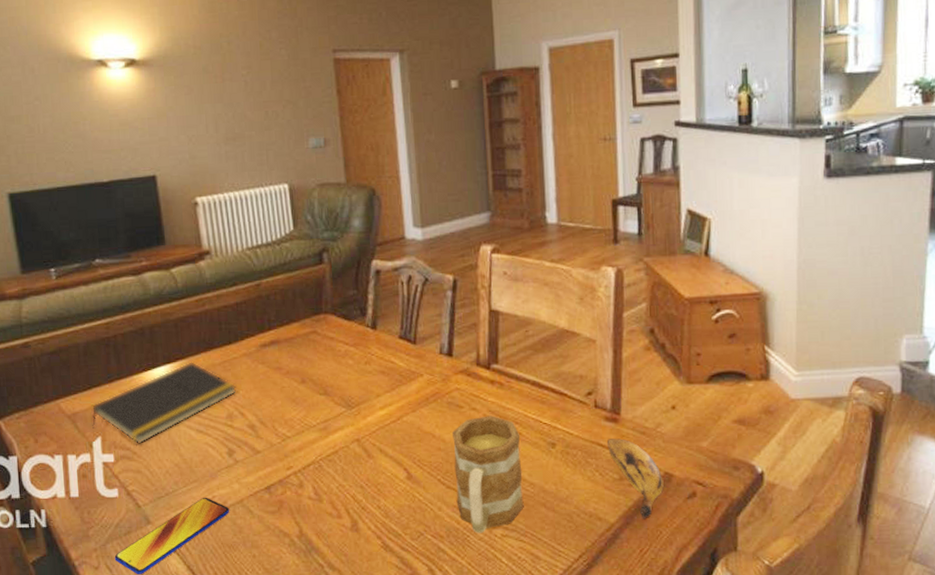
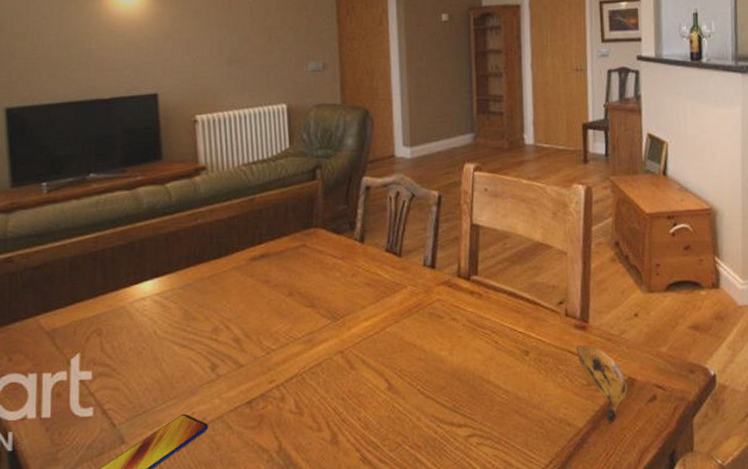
notepad: present [91,361,237,444] -> none [72,275,224,360]
mug: present [451,415,524,533] -> none [432,325,499,442]

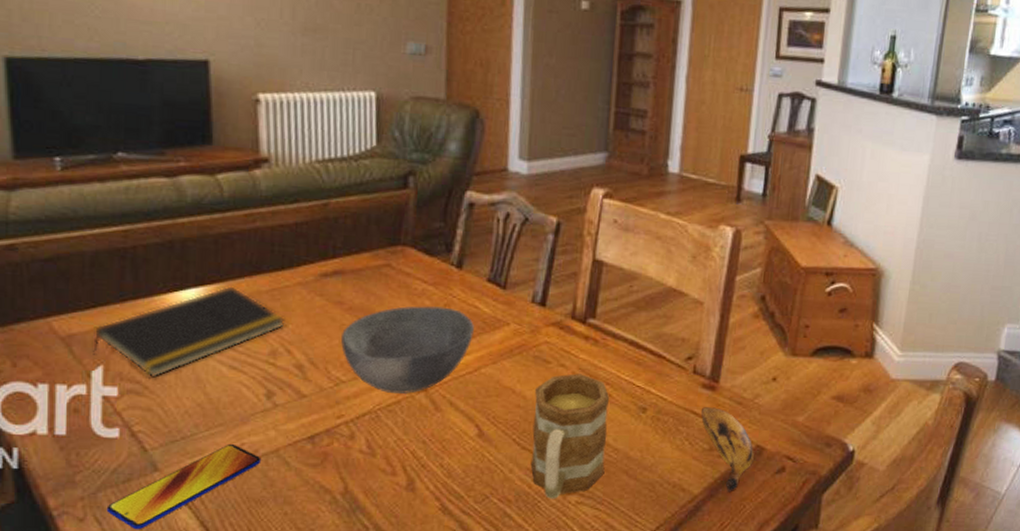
notepad: none [72,275,224,360] -> present [93,286,286,378]
bowl: none [270,277,378,357] -> present [341,306,474,394]
mug: none [432,325,499,442] -> present [530,374,610,499]

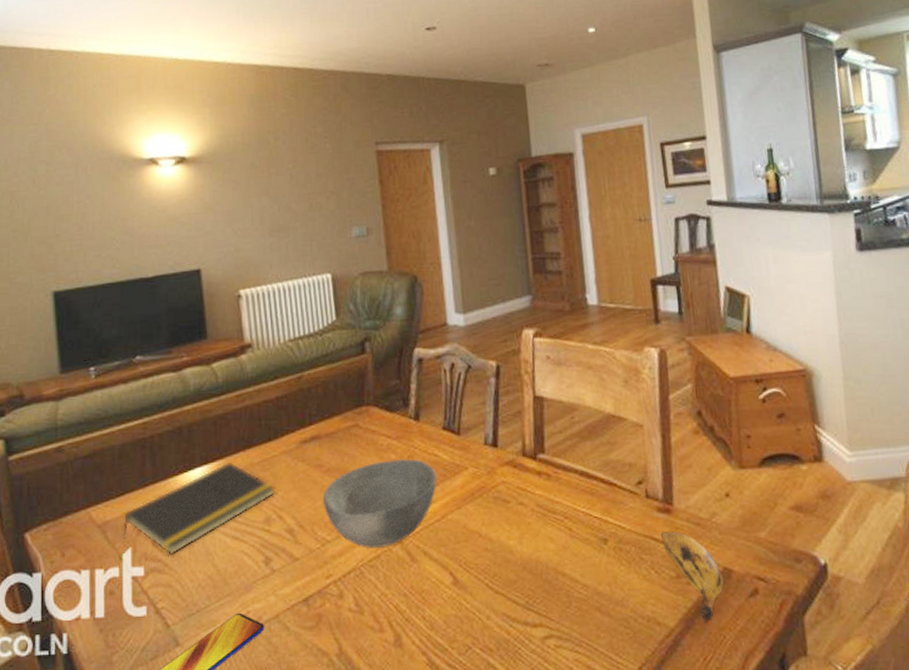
mug: present [530,374,610,499] -> none [498,510,578,645]

